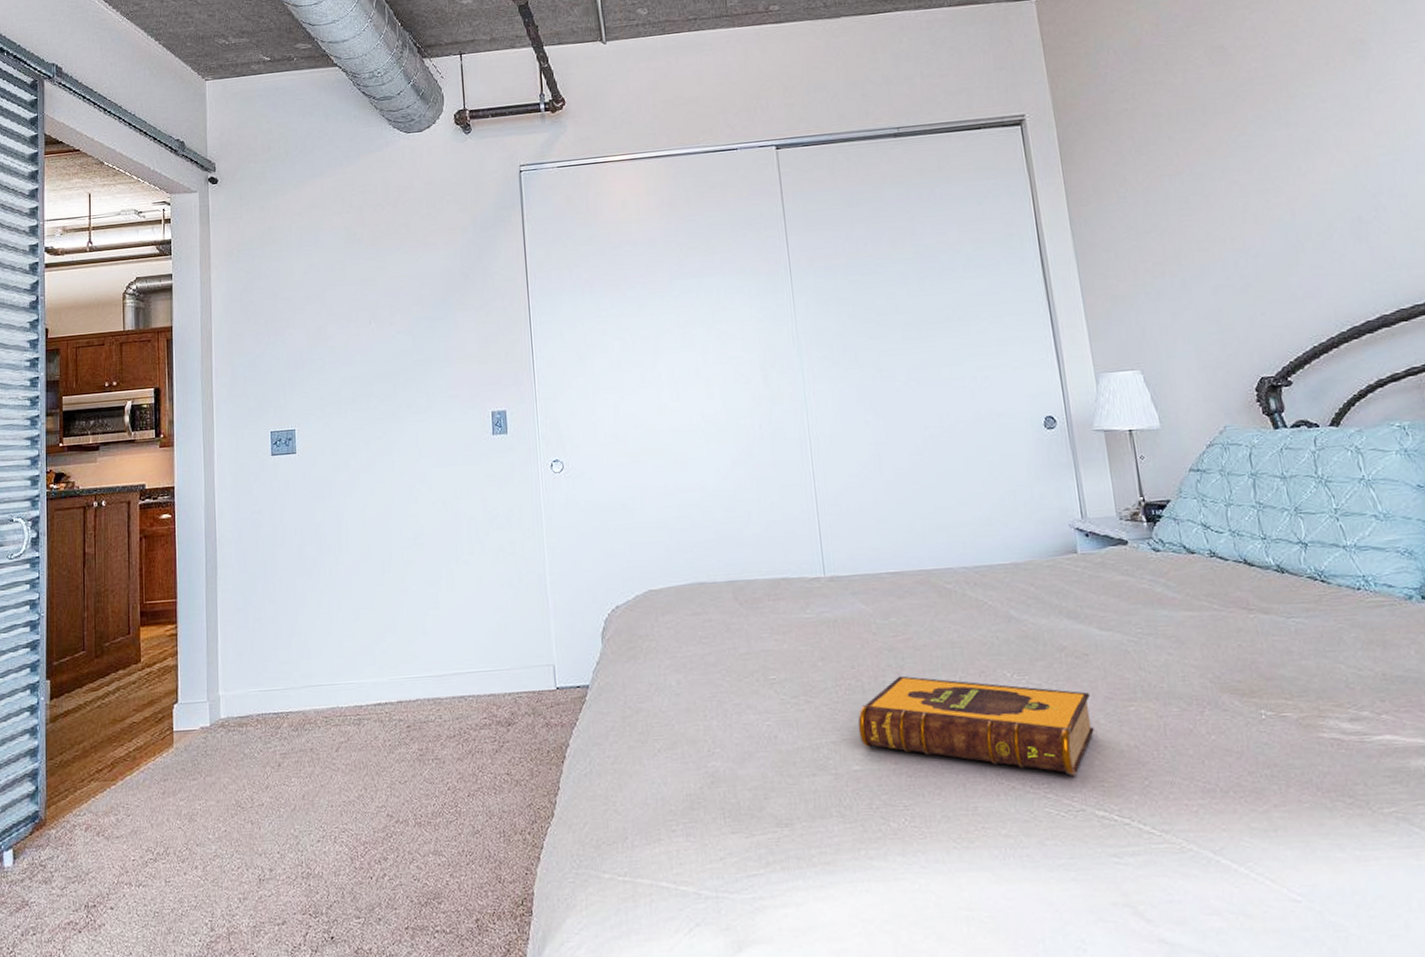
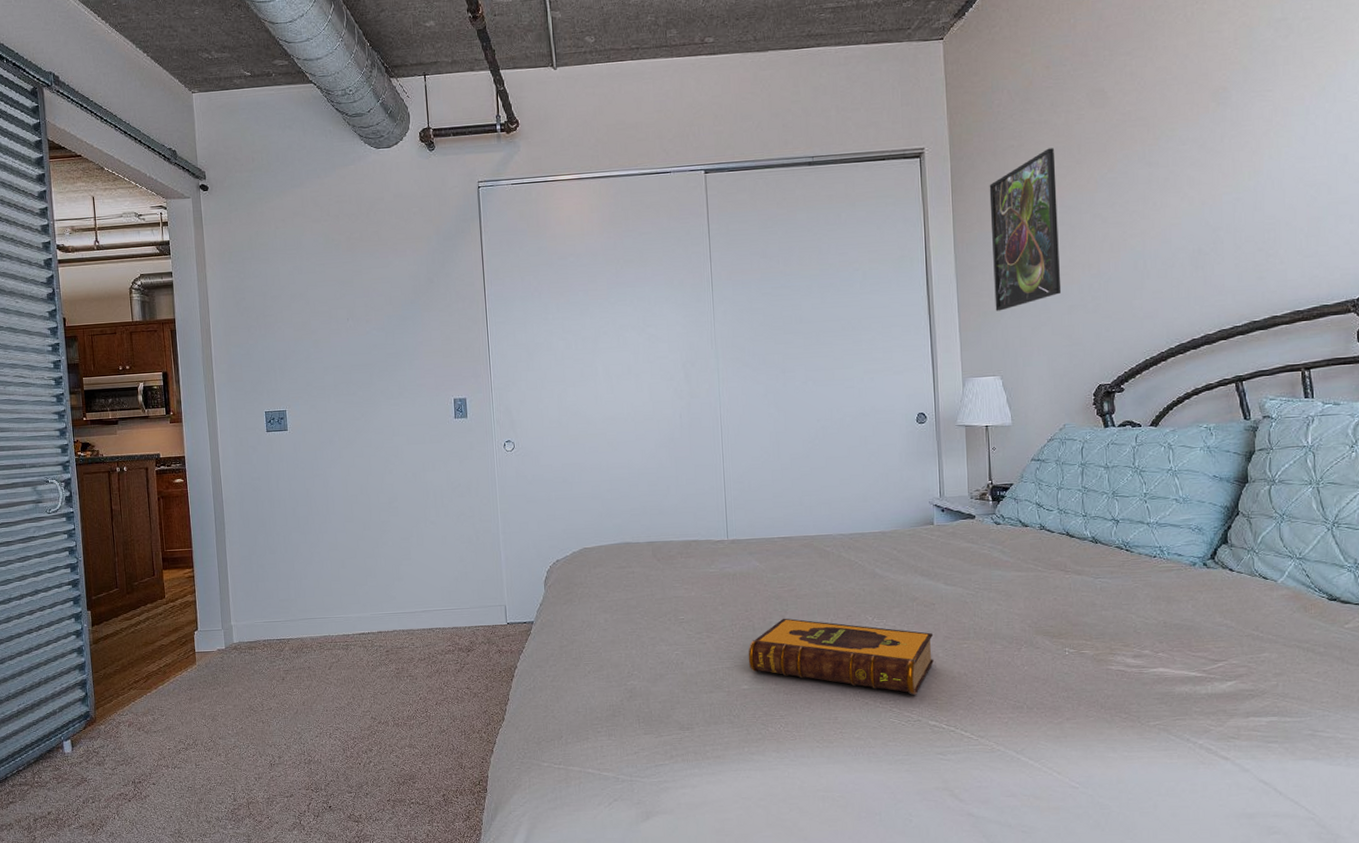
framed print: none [1103,110,1202,295] -> present [989,148,1062,311]

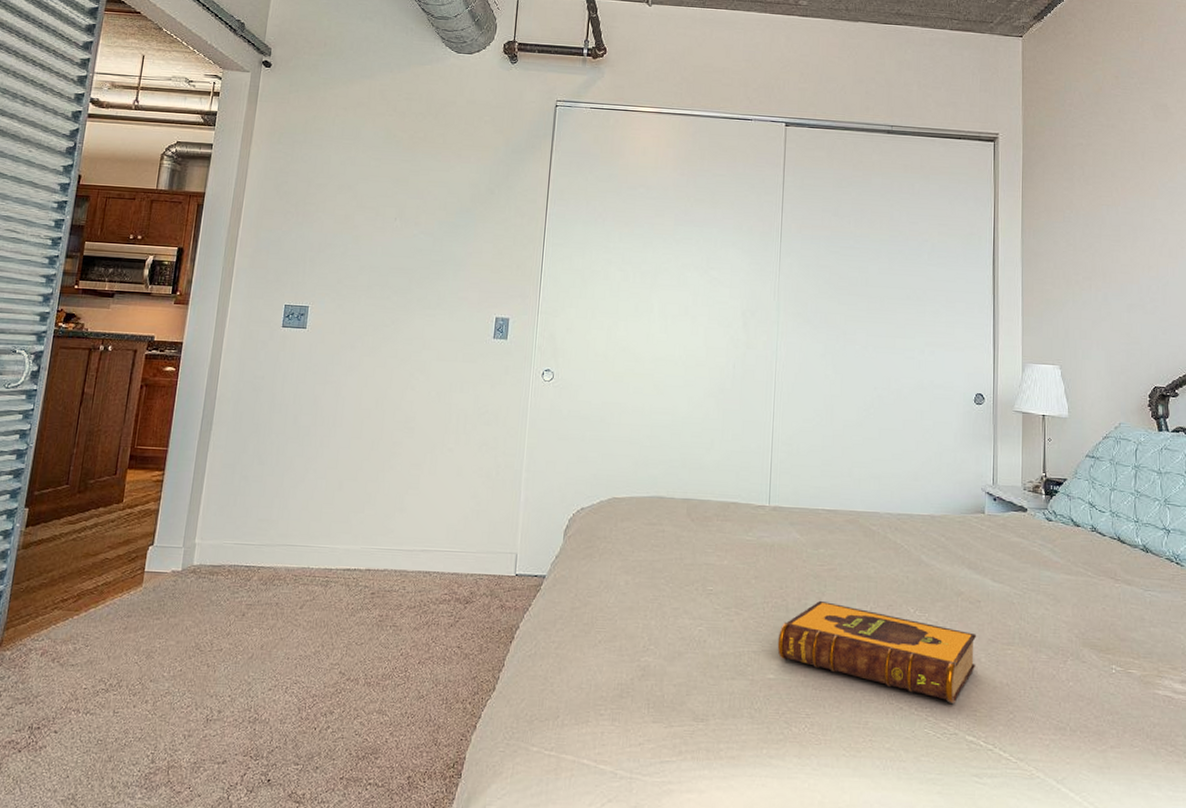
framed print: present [989,148,1062,311] -> none [1057,151,1122,301]

